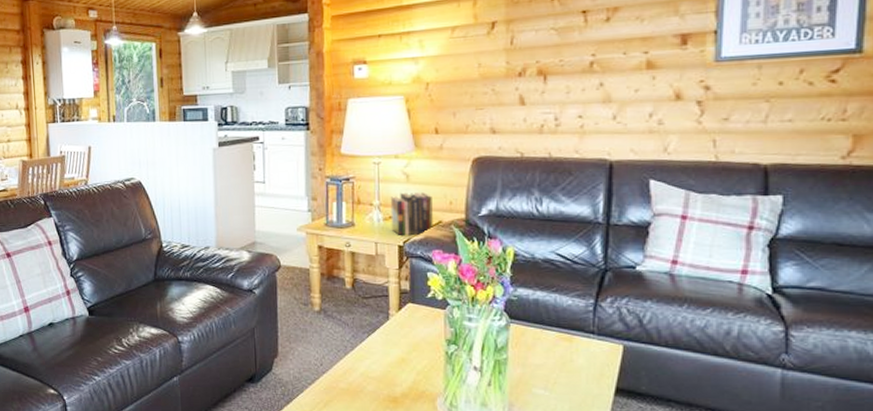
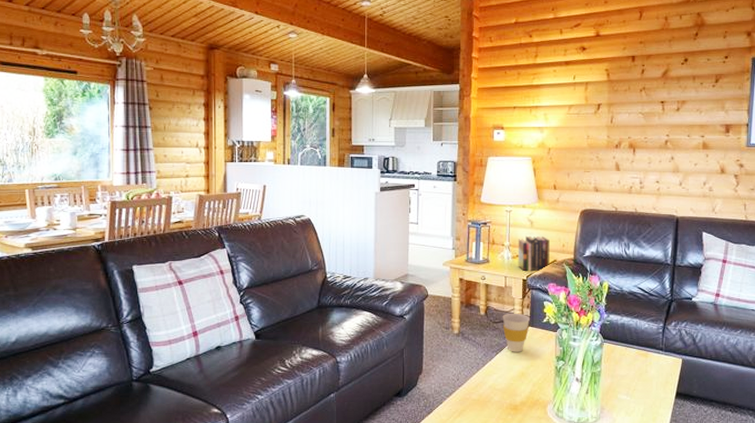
cup: none [374,286,411,334] -> present [502,313,531,352]

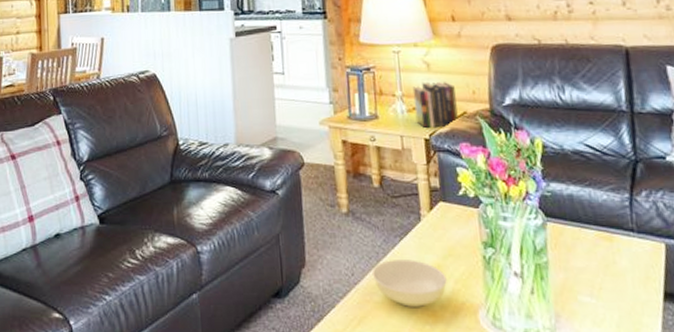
bowl: none [473,369,527,404] -> present [373,260,447,308]
cup: present [502,313,531,352] -> none [403,183,441,237]

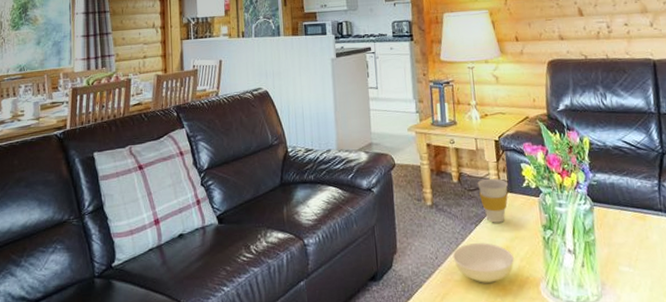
cup: none [403,183,441,237] -> present [477,178,509,223]
books: present [412,81,458,128] -> none [484,91,522,131]

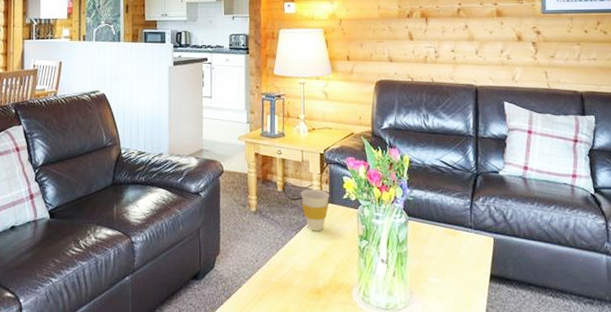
bowl: present [453,243,514,284] -> none [273,249,330,288]

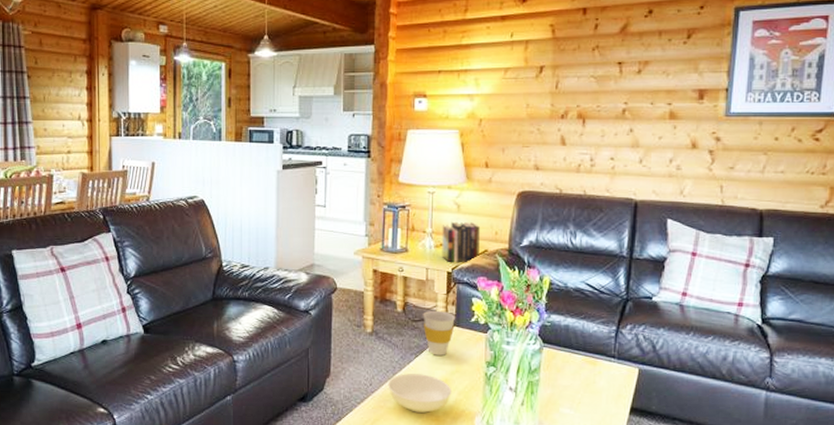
bowl: none [273,249,330,288] -> present [389,374,452,414]
books: none [313,107,347,144] -> present [441,221,480,262]

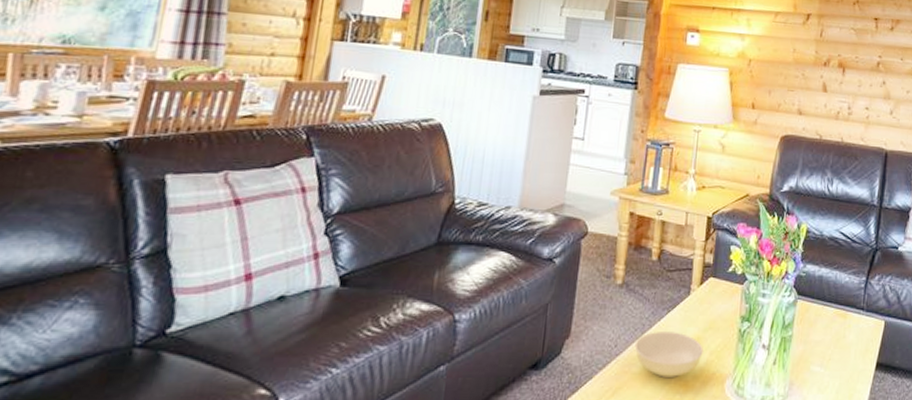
cup: present [423,310,456,356] -> none [679,259,714,310]
books: present [441,221,480,262] -> none [703,162,743,207]

